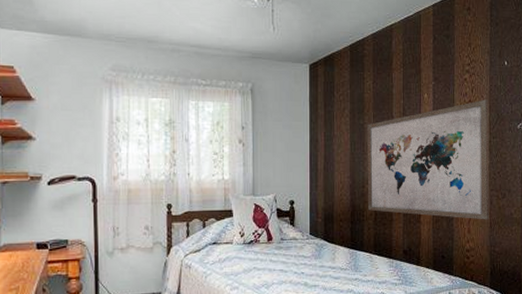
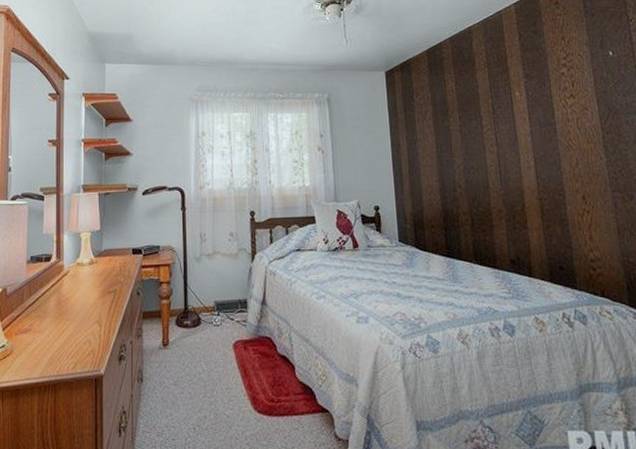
wall art: present [367,99,489,220] -> none [453,92,615,226]

